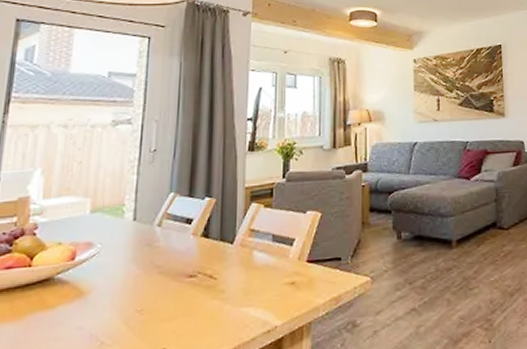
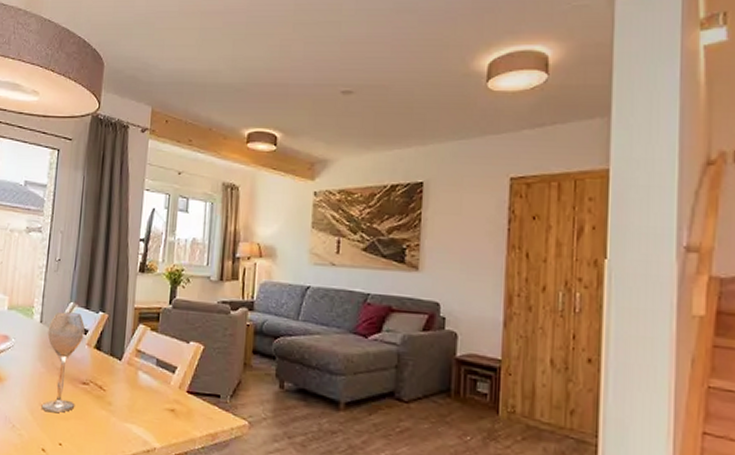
wineglass: none [138,203,189,318] -> present [41,312,85,413]

